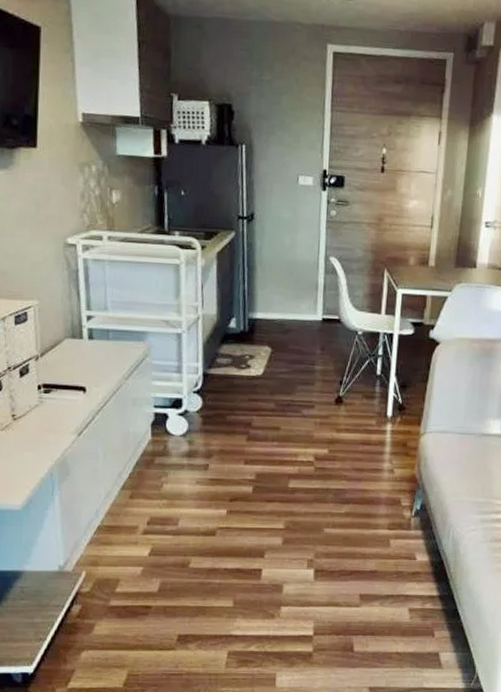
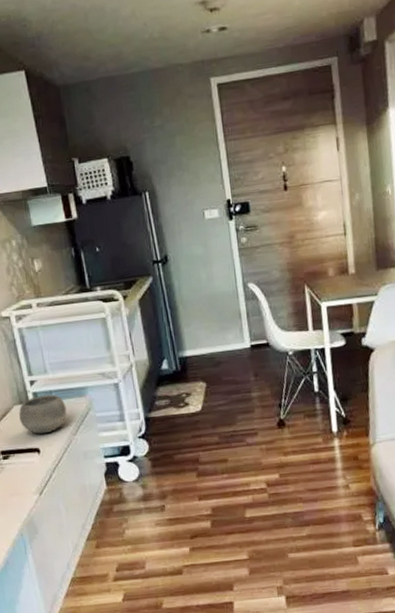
bowl: none [69,332,122,373] -> present [19,394,67,434]

